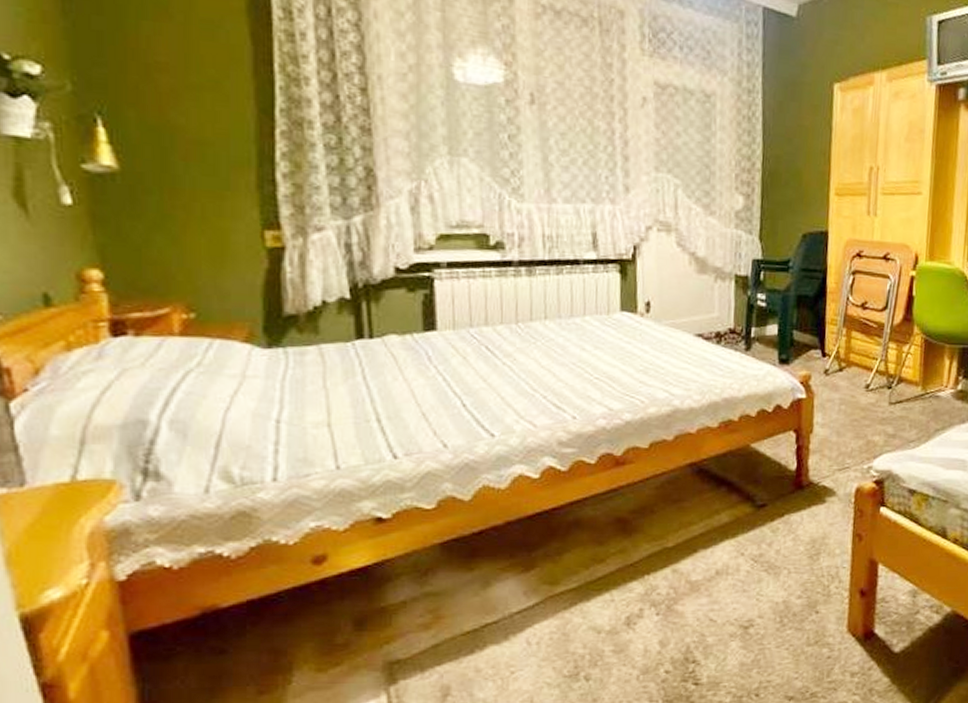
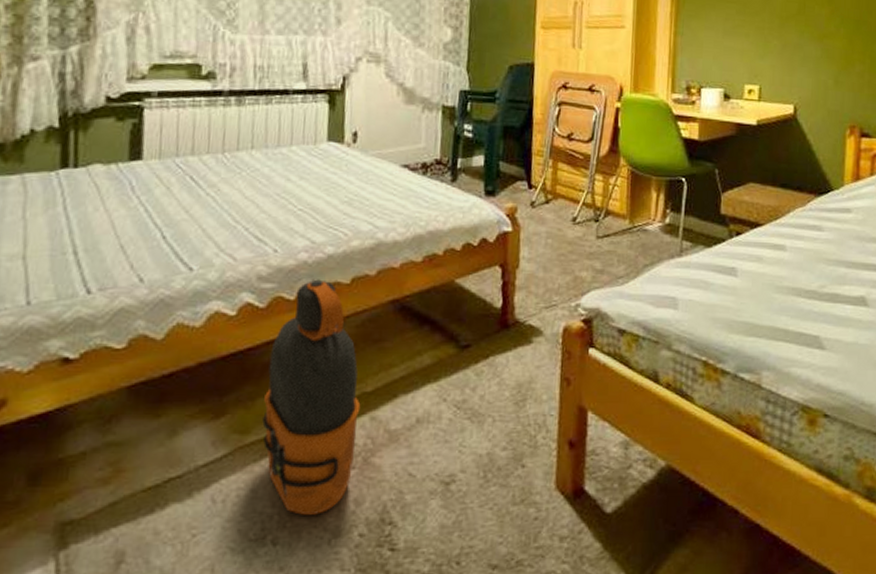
water bottle: none [570,444,663,655] -> present [262,279,361,515]

